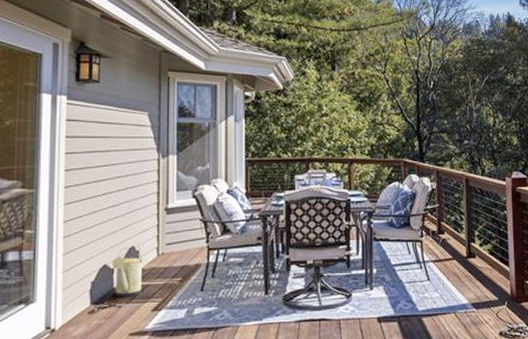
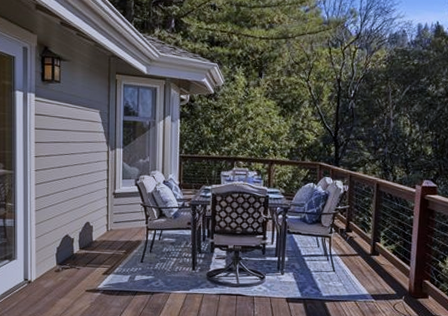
watering can: present [112,247,143,297] -> none [72,223,96,262]

